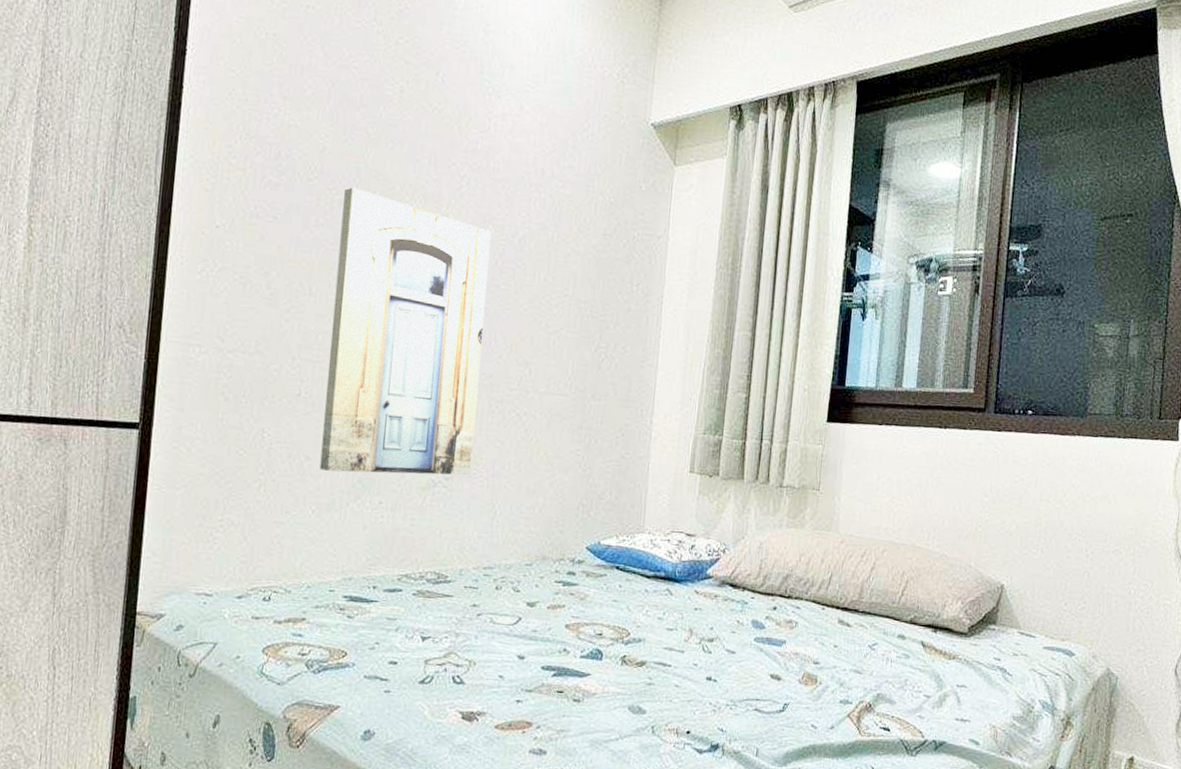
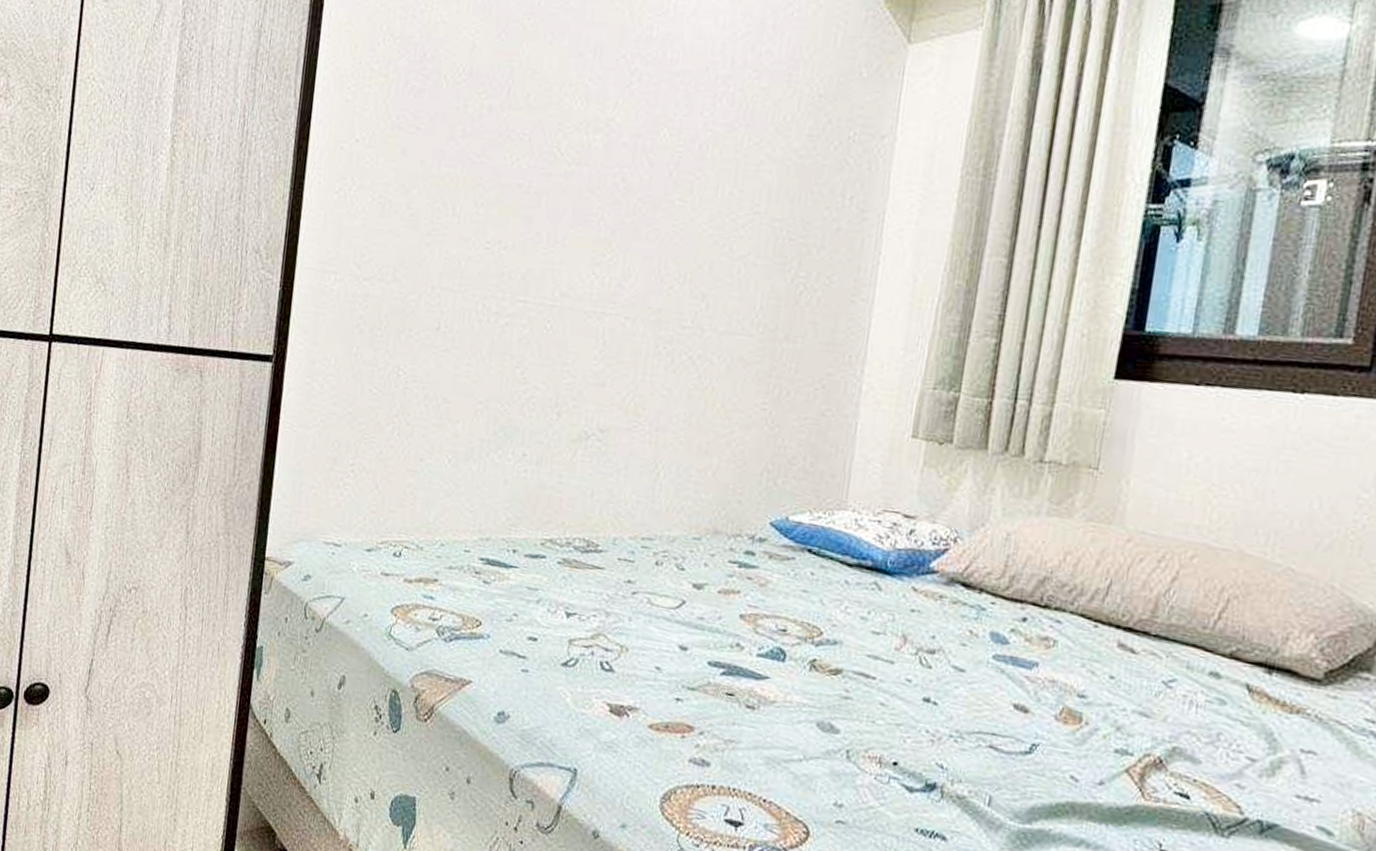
wall art: present [319,187,492,476] -> none [458,90,666,428]

